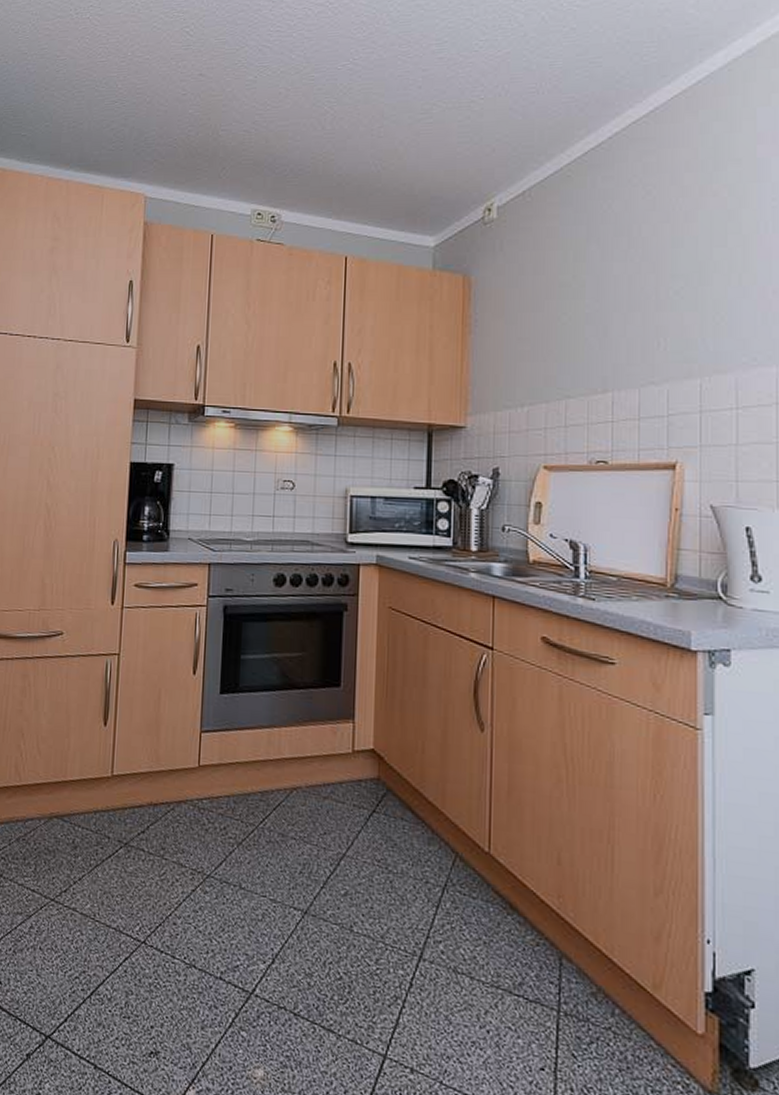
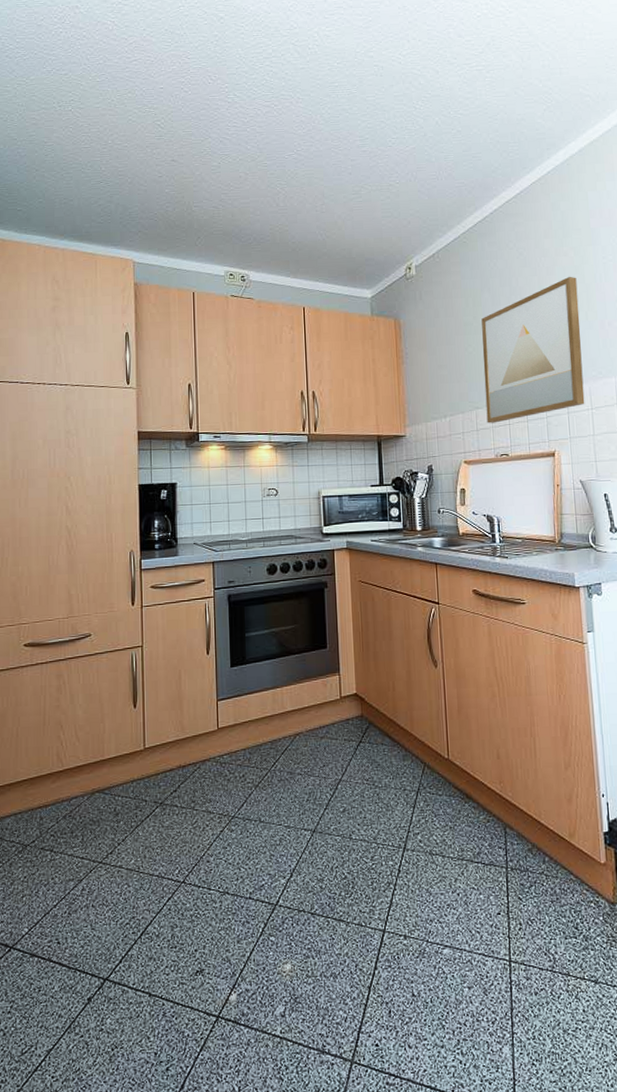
wall art: none [580,224,729,419] -> present [481,276,585,424]

